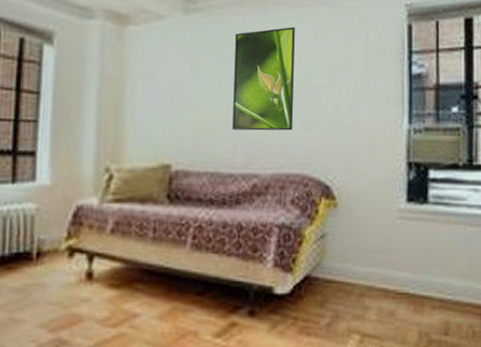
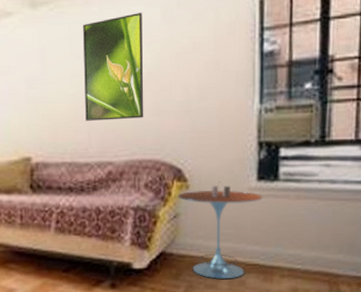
side table: none [324,201,413,308] -> present [177,181,263,279]

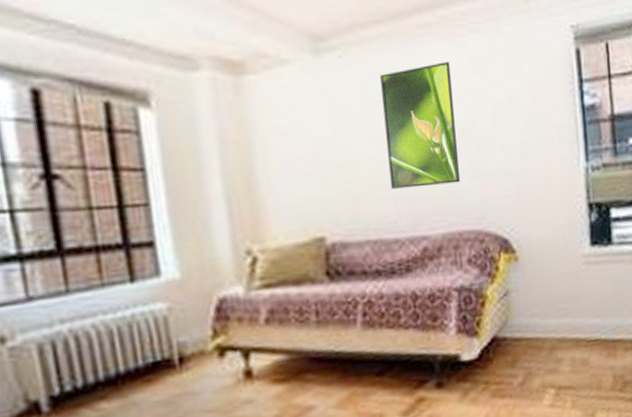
side table: present [177,181,263,279] -> none [505,250,598,361]

